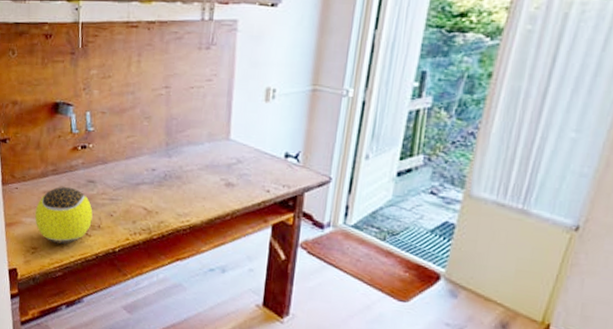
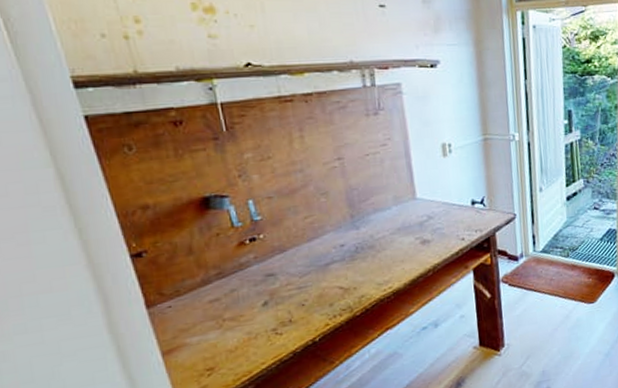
decorative ball: present [34,186,93,244] -> none [202,287,280,356]

